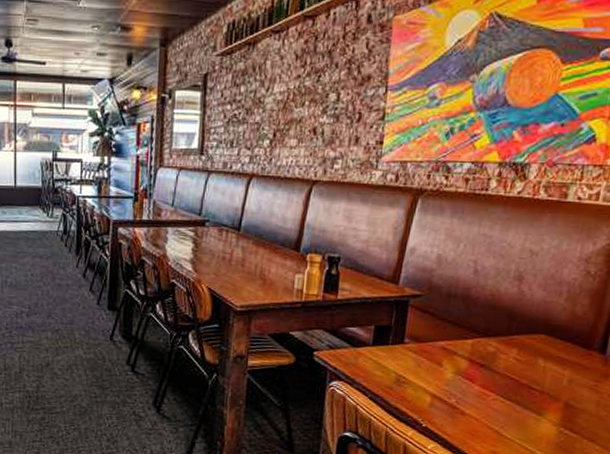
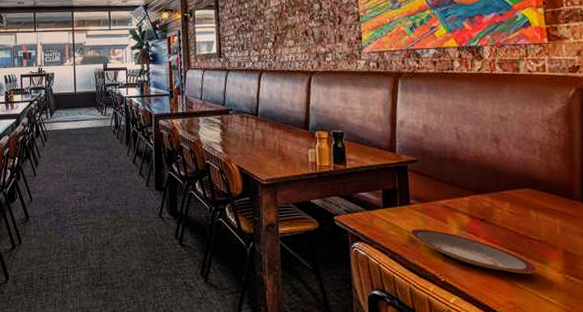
plate: none [397,370,531,425] -> present [410,229,537,273]

